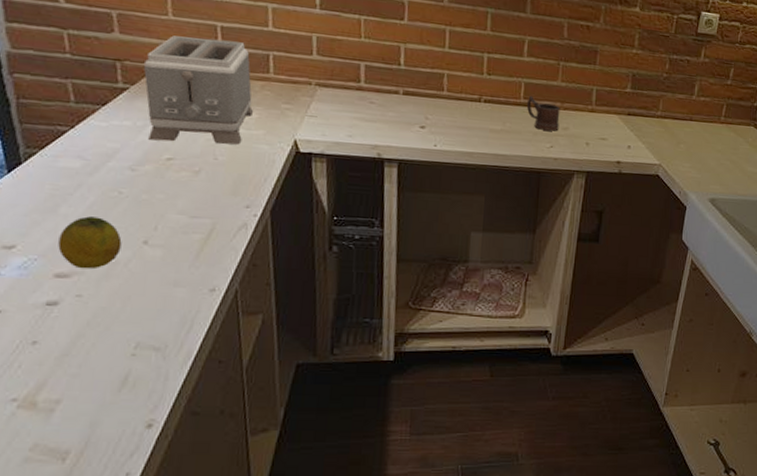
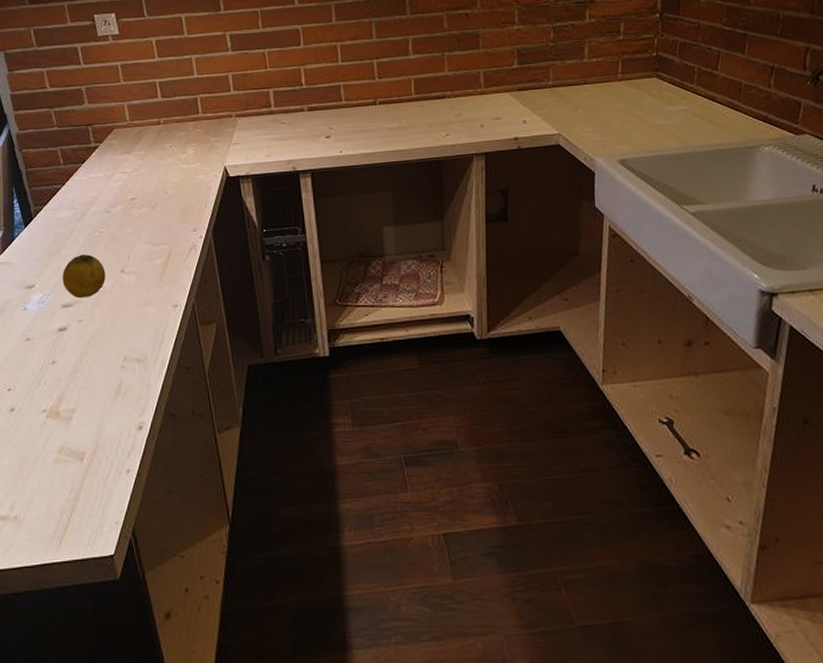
toaster: present [143,35,254,145] -> none [107,92,191,185]
mug: present [526,95,560,131] -> none [418,90,452,120]

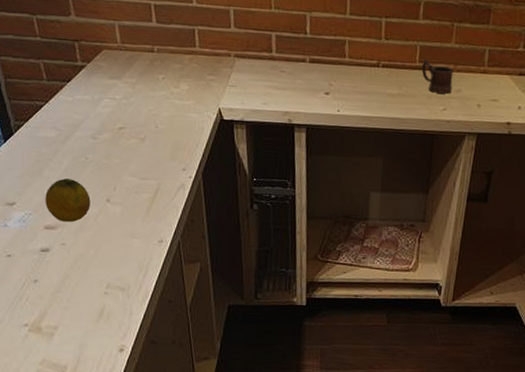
mug: none [418,90,452,120] -> present [421,58,454,94]

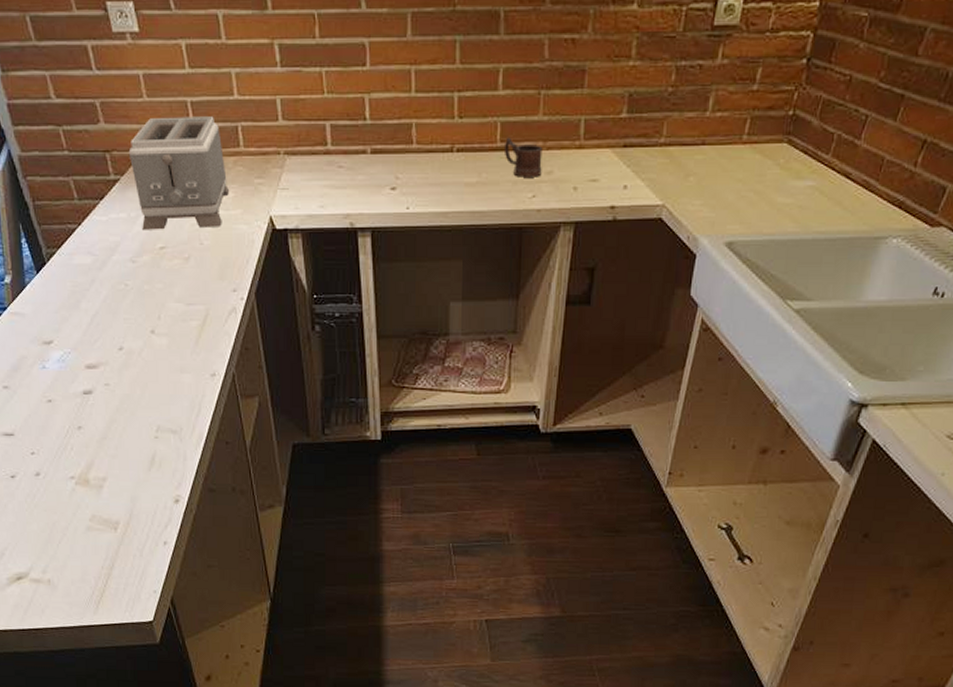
fruit: present [45,178,91,223] -> none [84,310,134,360]
toaster: none [95,16,185,114] -> present [128,116,230,230]

